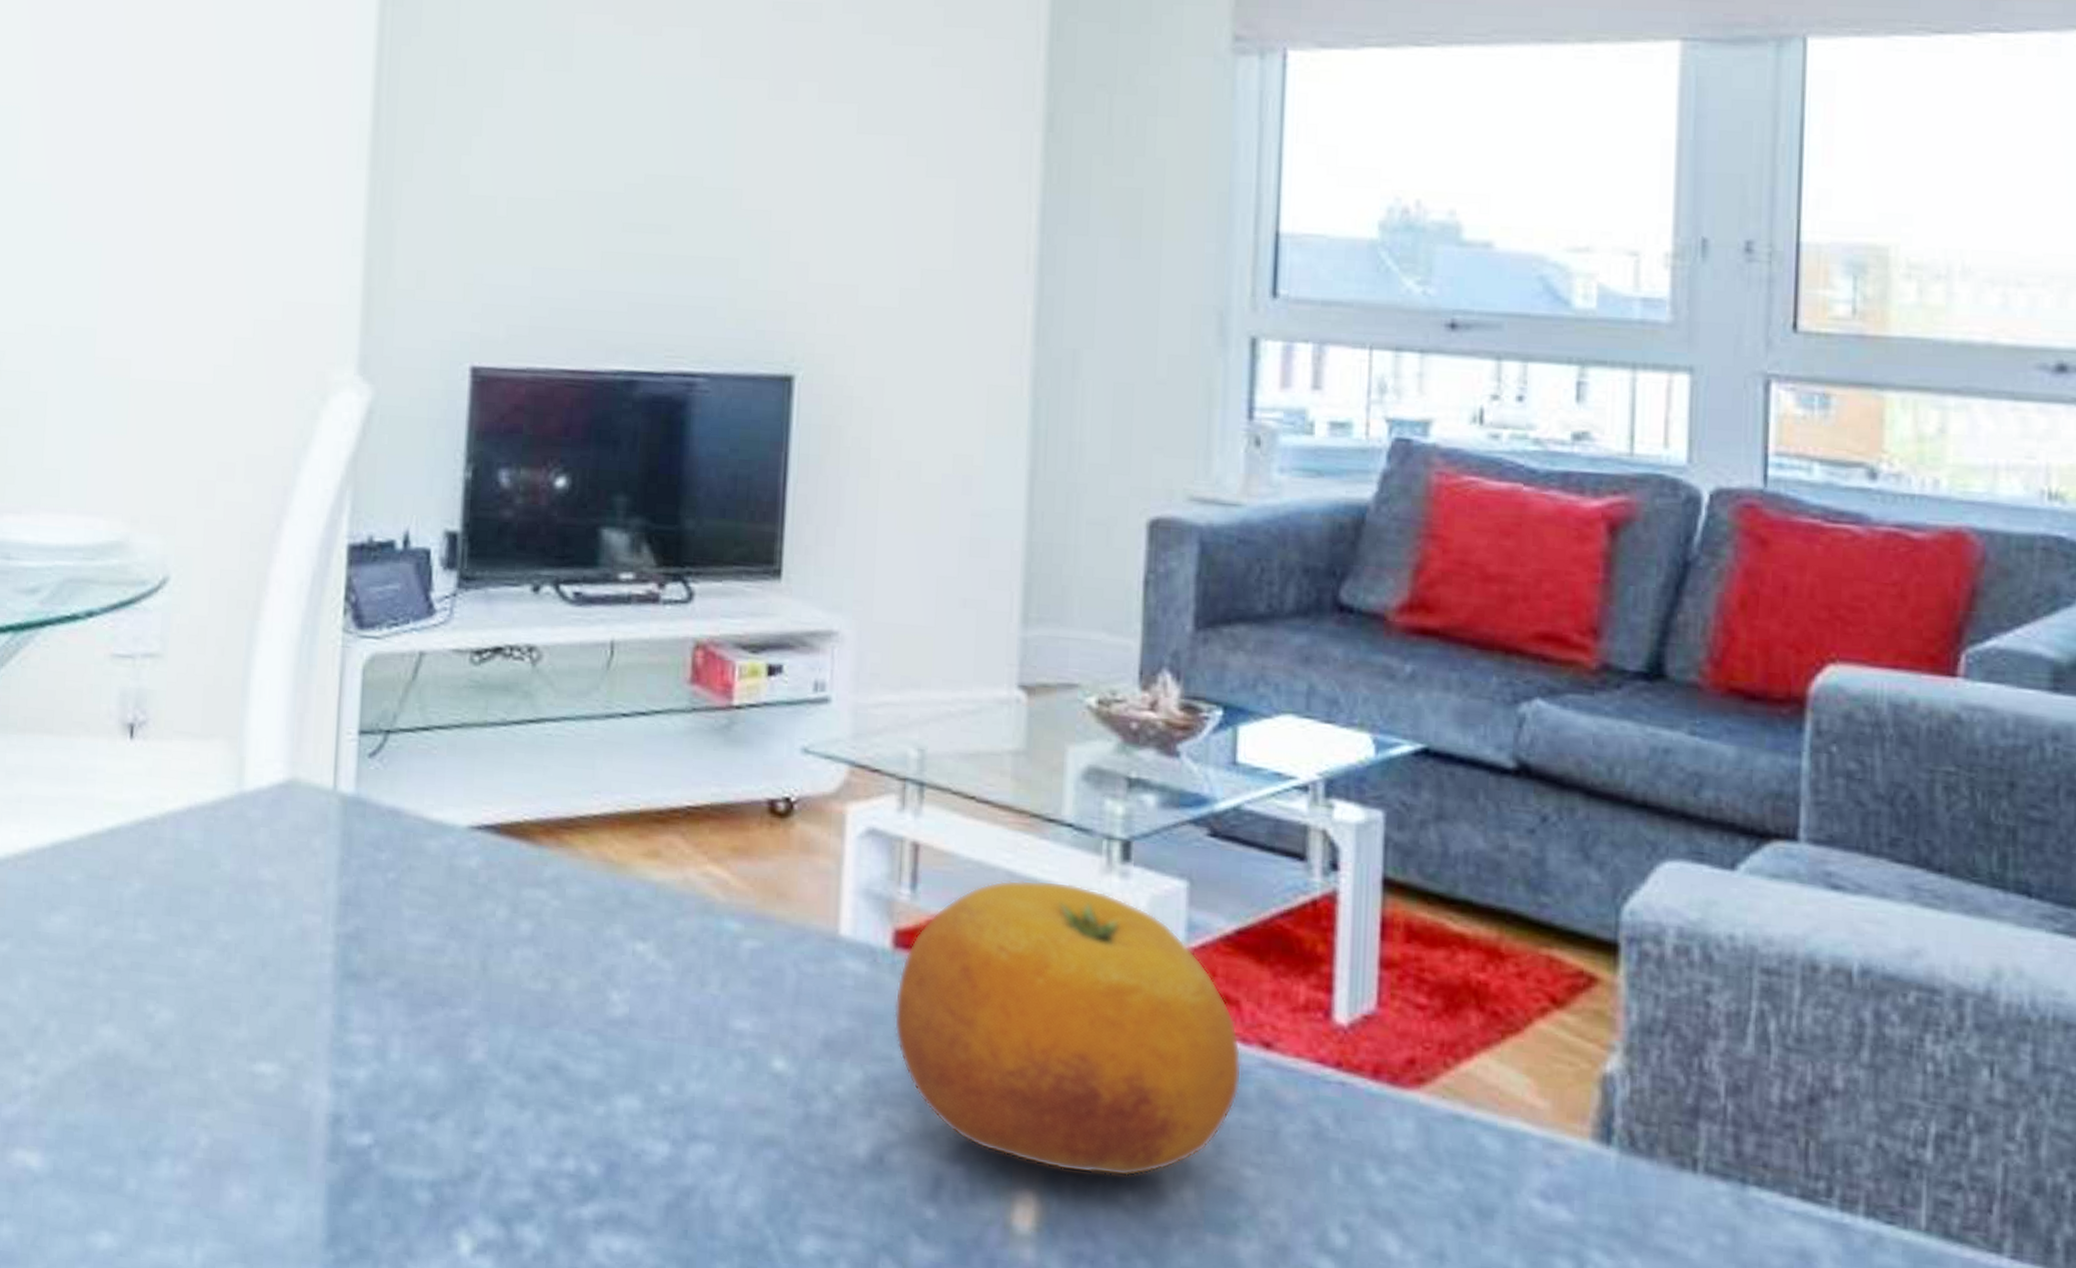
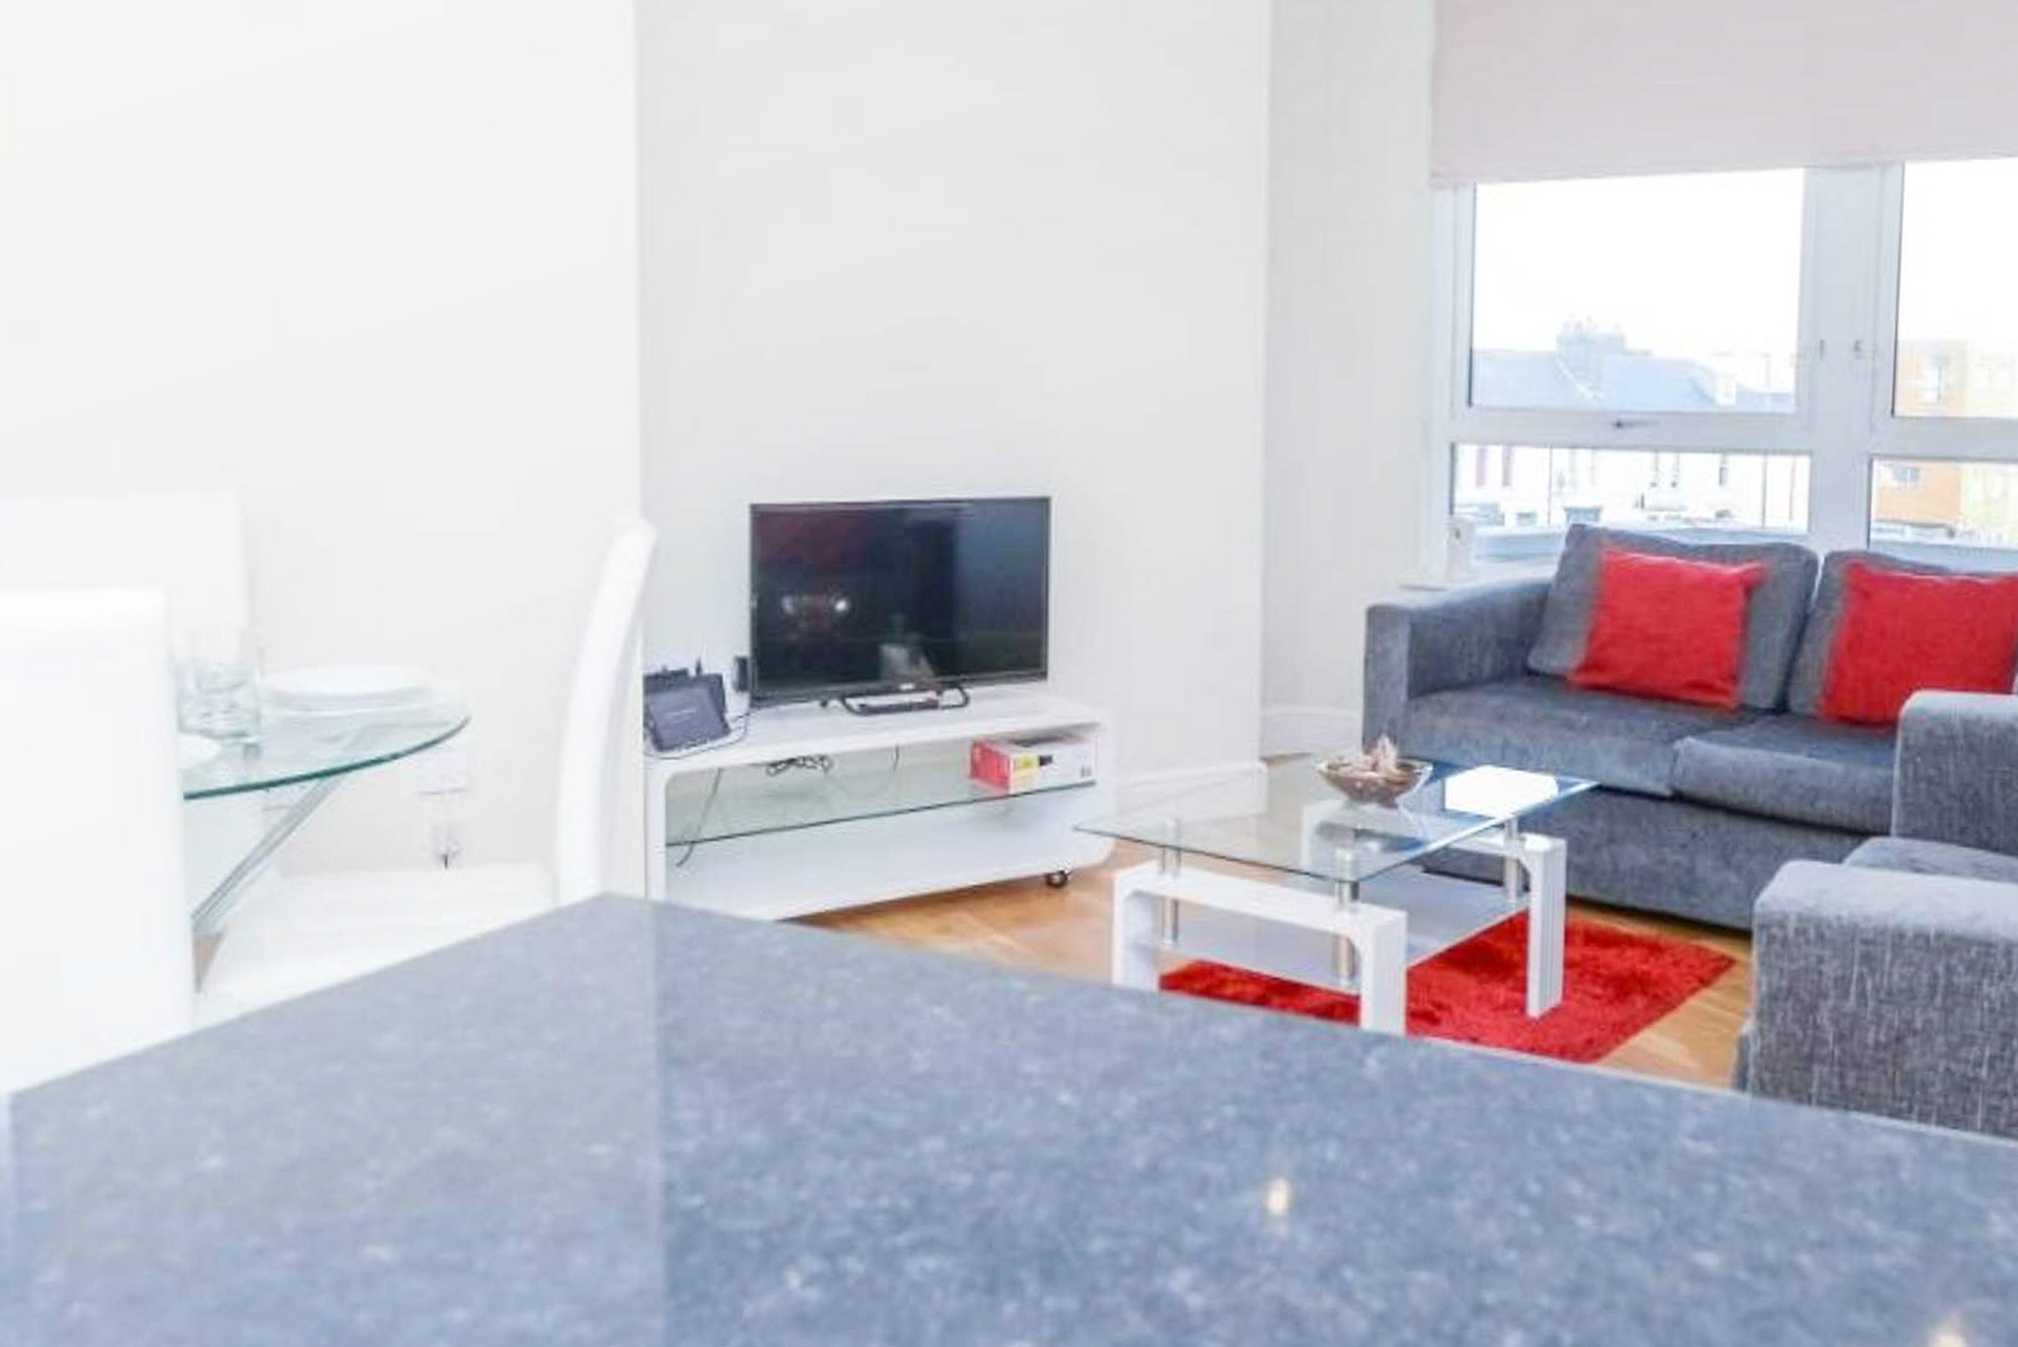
fruit: present [894,880,1242,1177] -> none [1162,922,1454,1160]

